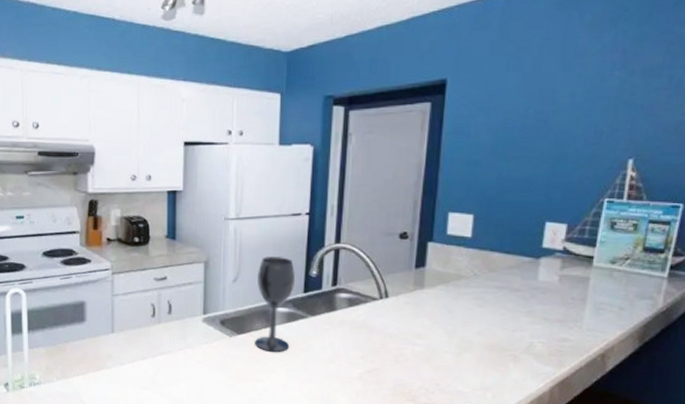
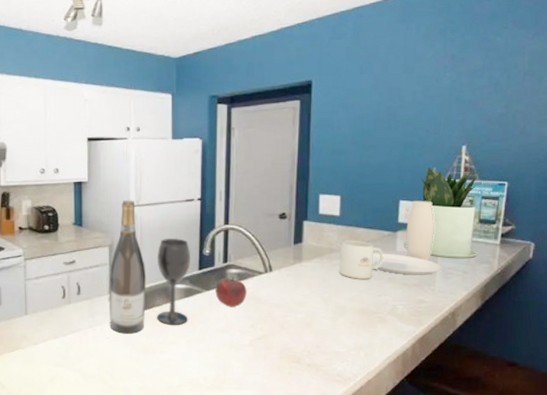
wine bottle: none [202,212,245,359] -> present [108,200,147,334]
fruit: none [321,301,358,335] -> present [215,276,247,307]
mug: none [466,265,522,311] -> present [338,240,384,279]
plate: none [507,282,593,310] -> present [372,253,442,275]
planter: none [547,183,648,293] -> present [404,167,480,259]
vase: none [550,222,588,294] -> present [406,200,435,262]

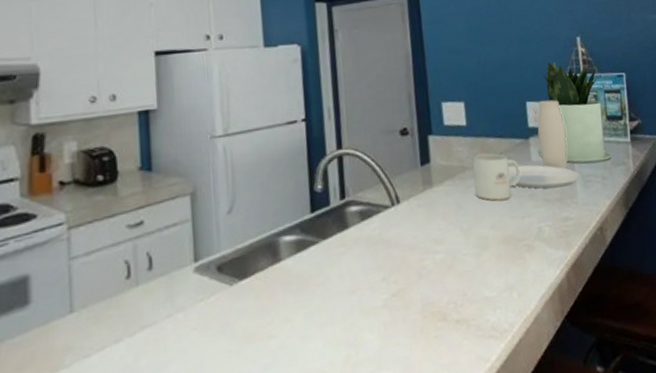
wine bottle: present [108,200,147,334] -> none [191,128,246,319]
wine glass: present [156,237,190,325] -> none [255,173,302,295]
fruit: present [215,276,247,307] -> none [333,215,374,258]

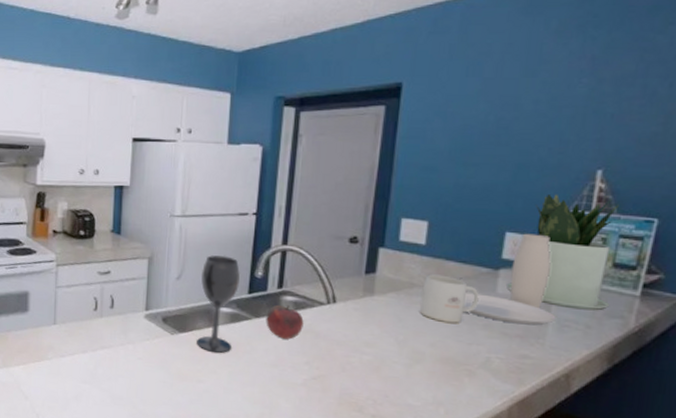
wine glass: none [255,173,302,295] -> present [197,255,240,353]
fruit: none [333,215,374,258] -> present [266,304,304,340]

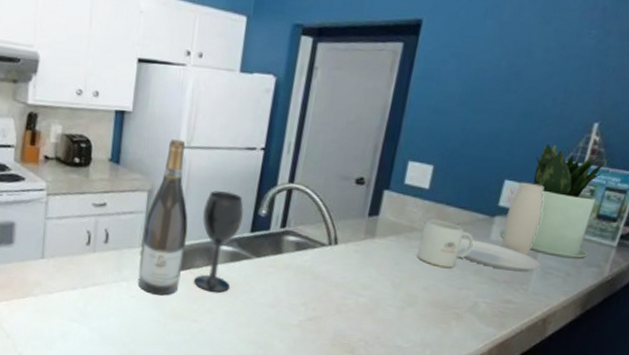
wine bottle: none [143,209,188,357] -> present [137,139,188,296]
fruit: present [266,304,304,340] -> none [266,244,304,280]

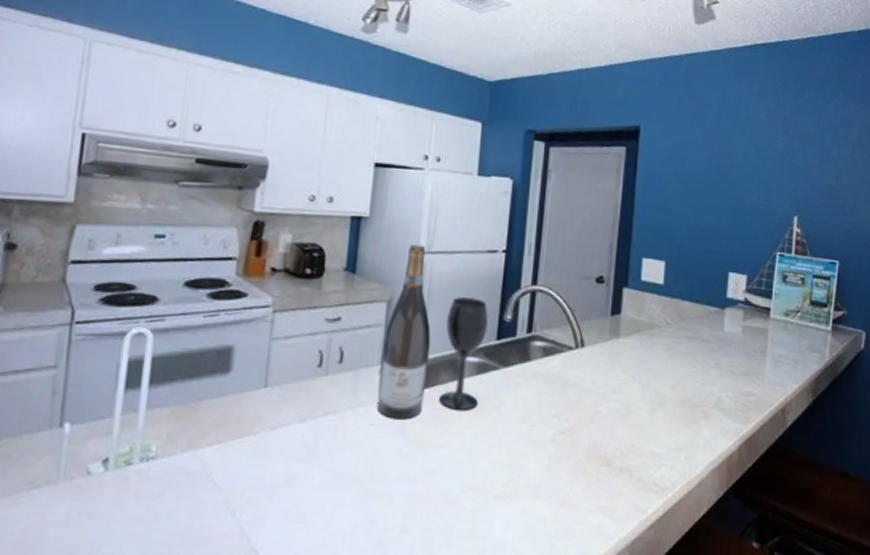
mug: present [416,218,474,268] -> none [660,314,710,363]
plate: present [457,238,541,272] -> none [697,332,772,362]
planter: present [500,144,609,260] -> none [732,237,811,346]
vase: present [502,182,545,257] -> none [734,273,765,346]

